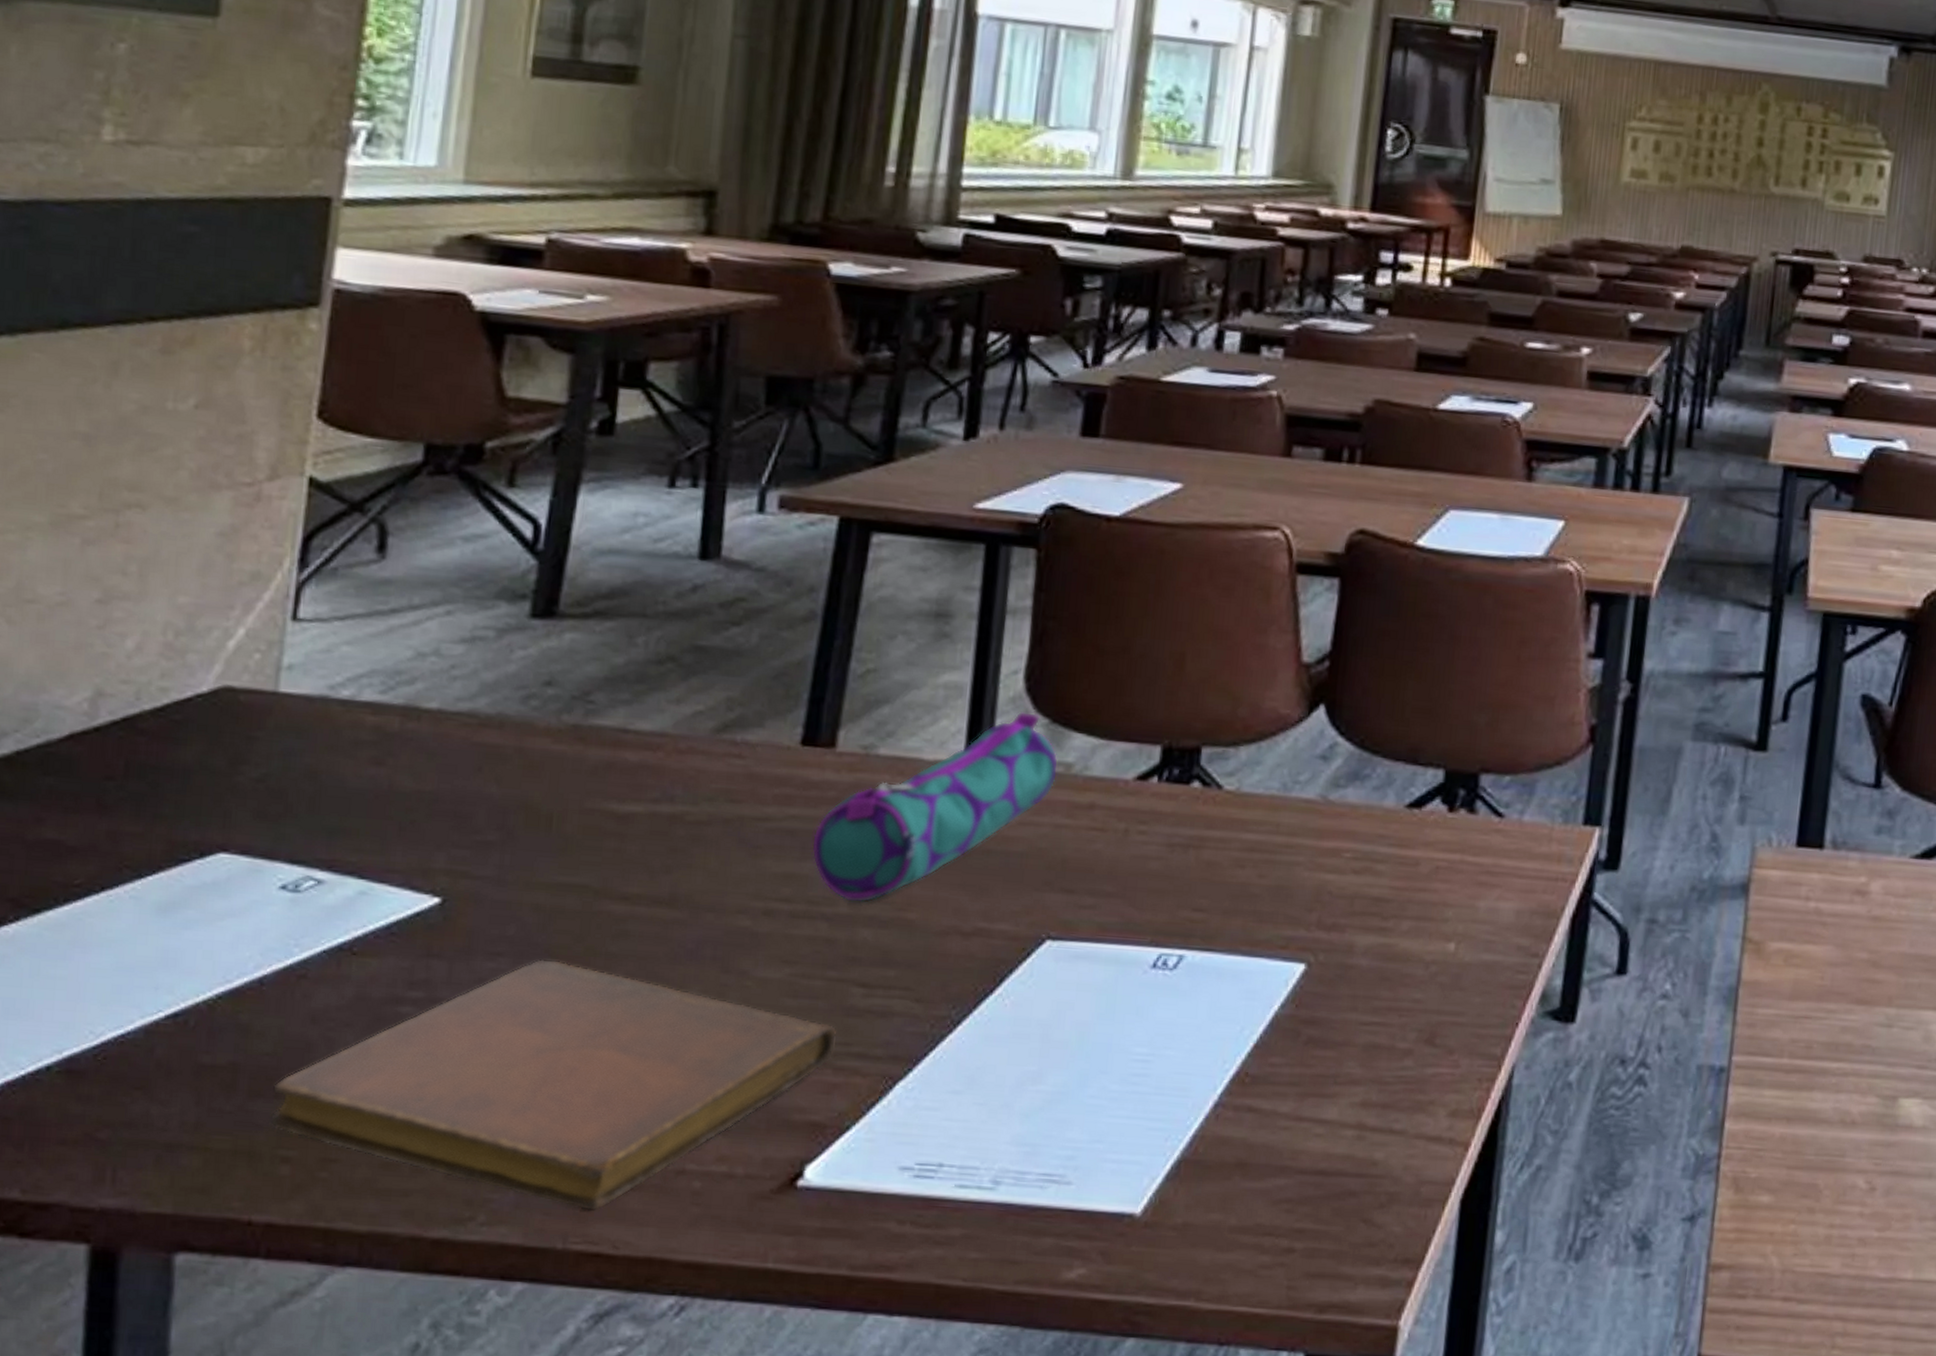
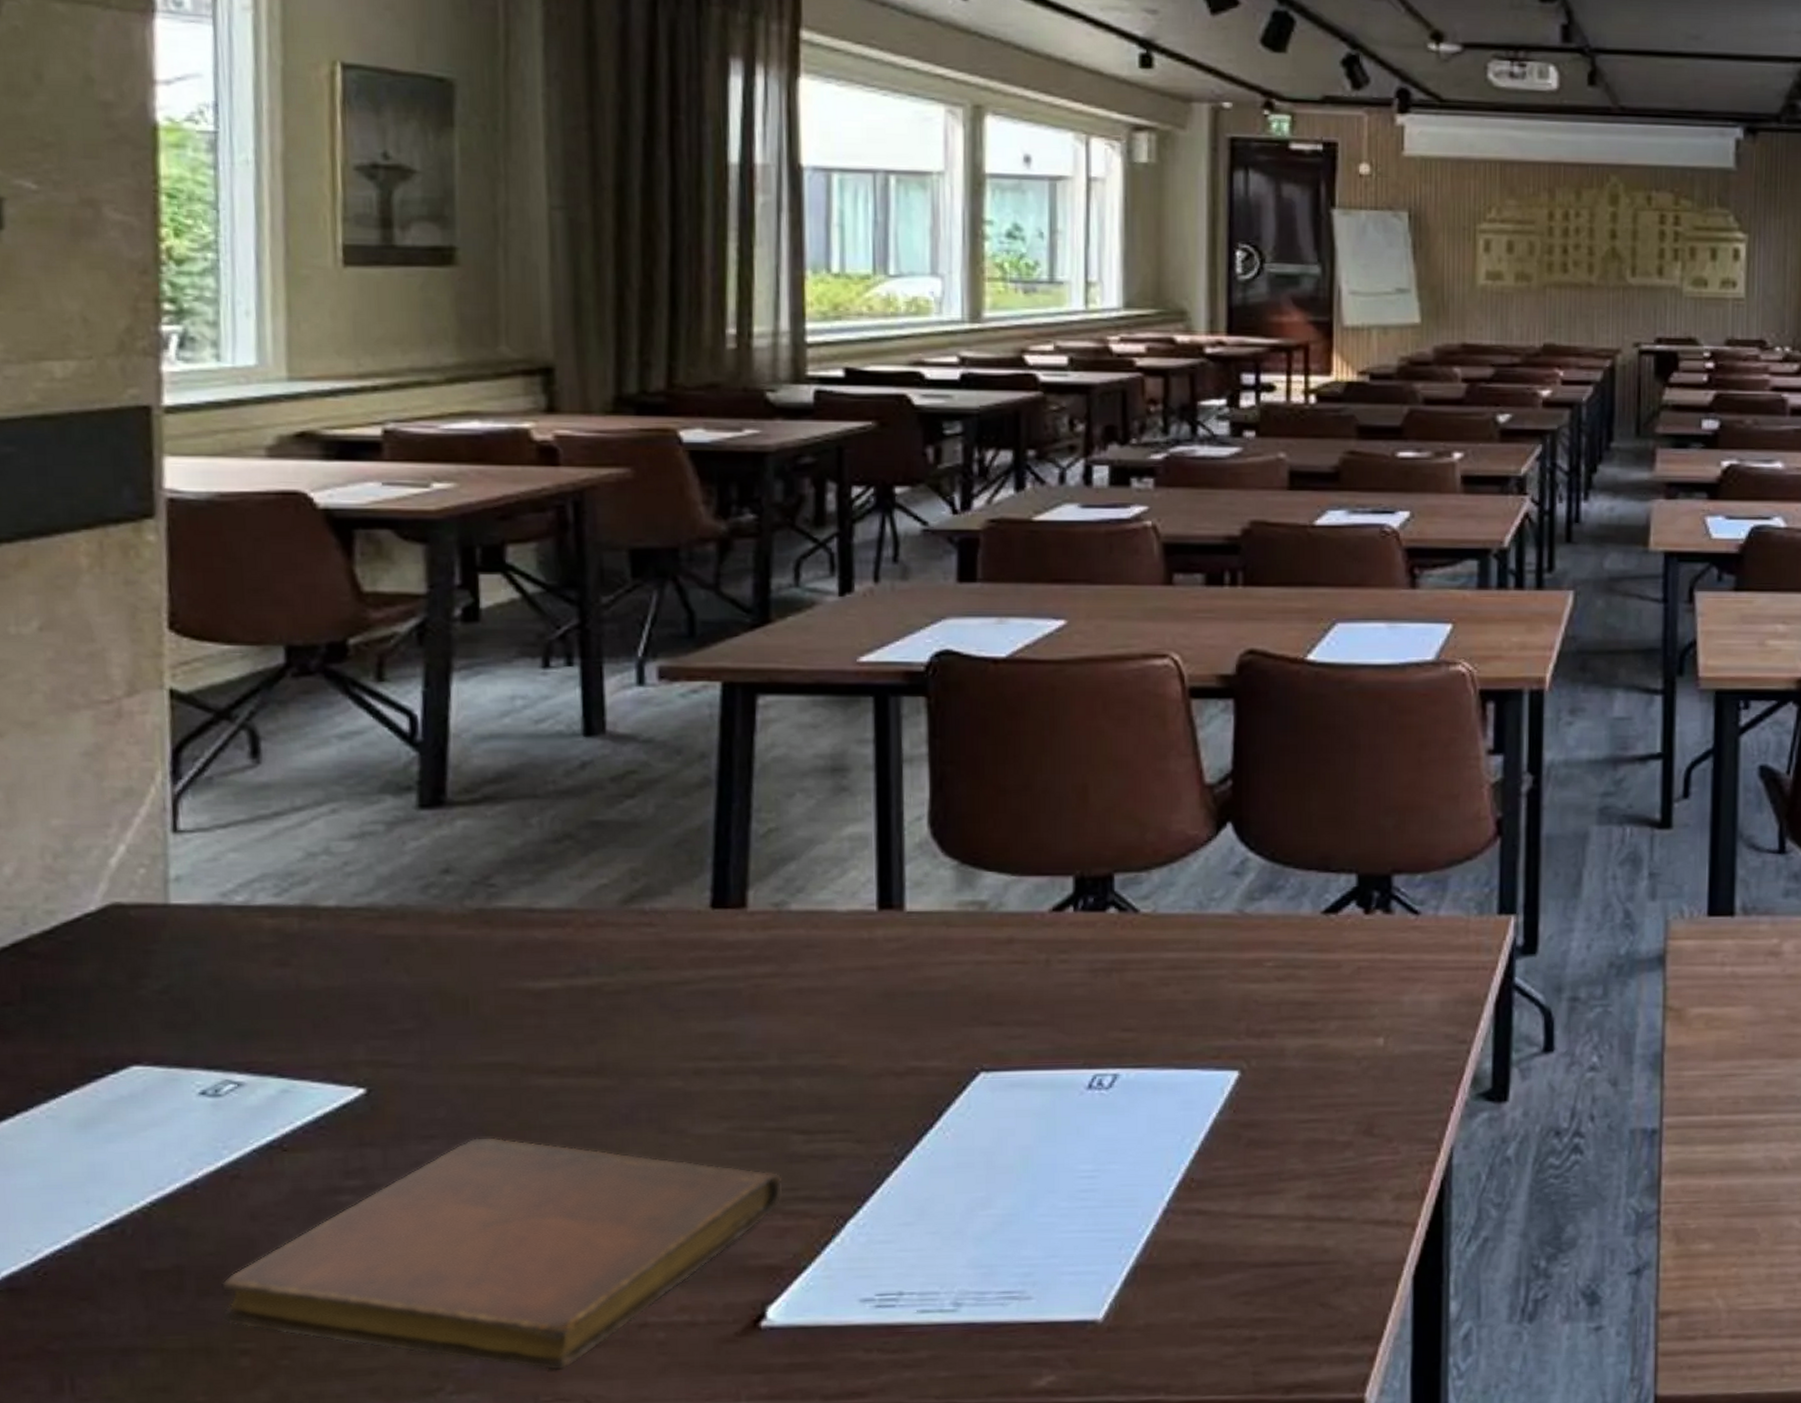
pencil case: present [811,711,1059,903] -> none [733,855,973,1055]

